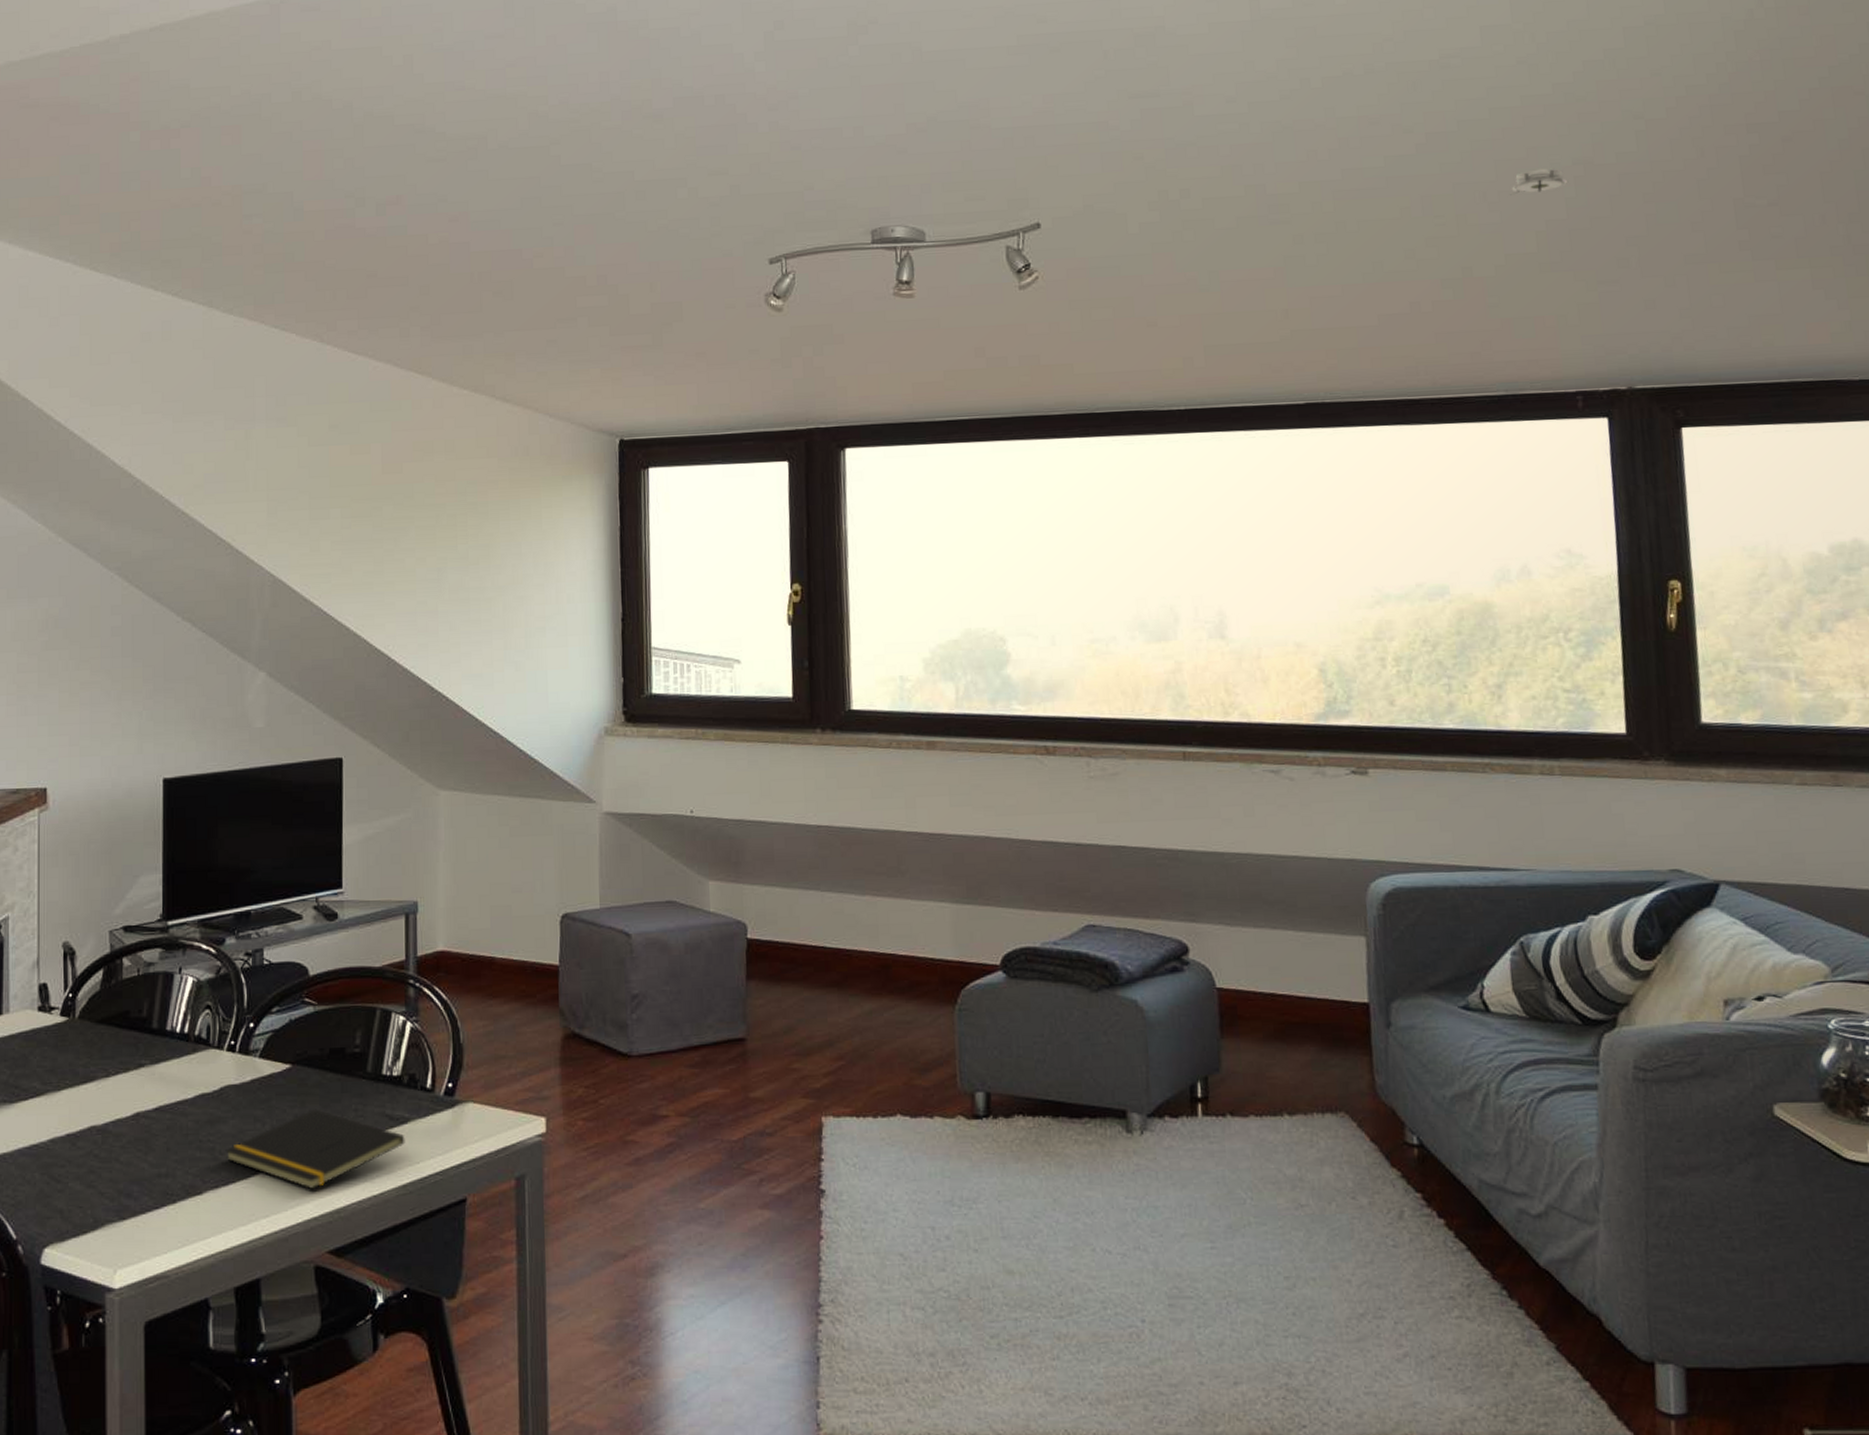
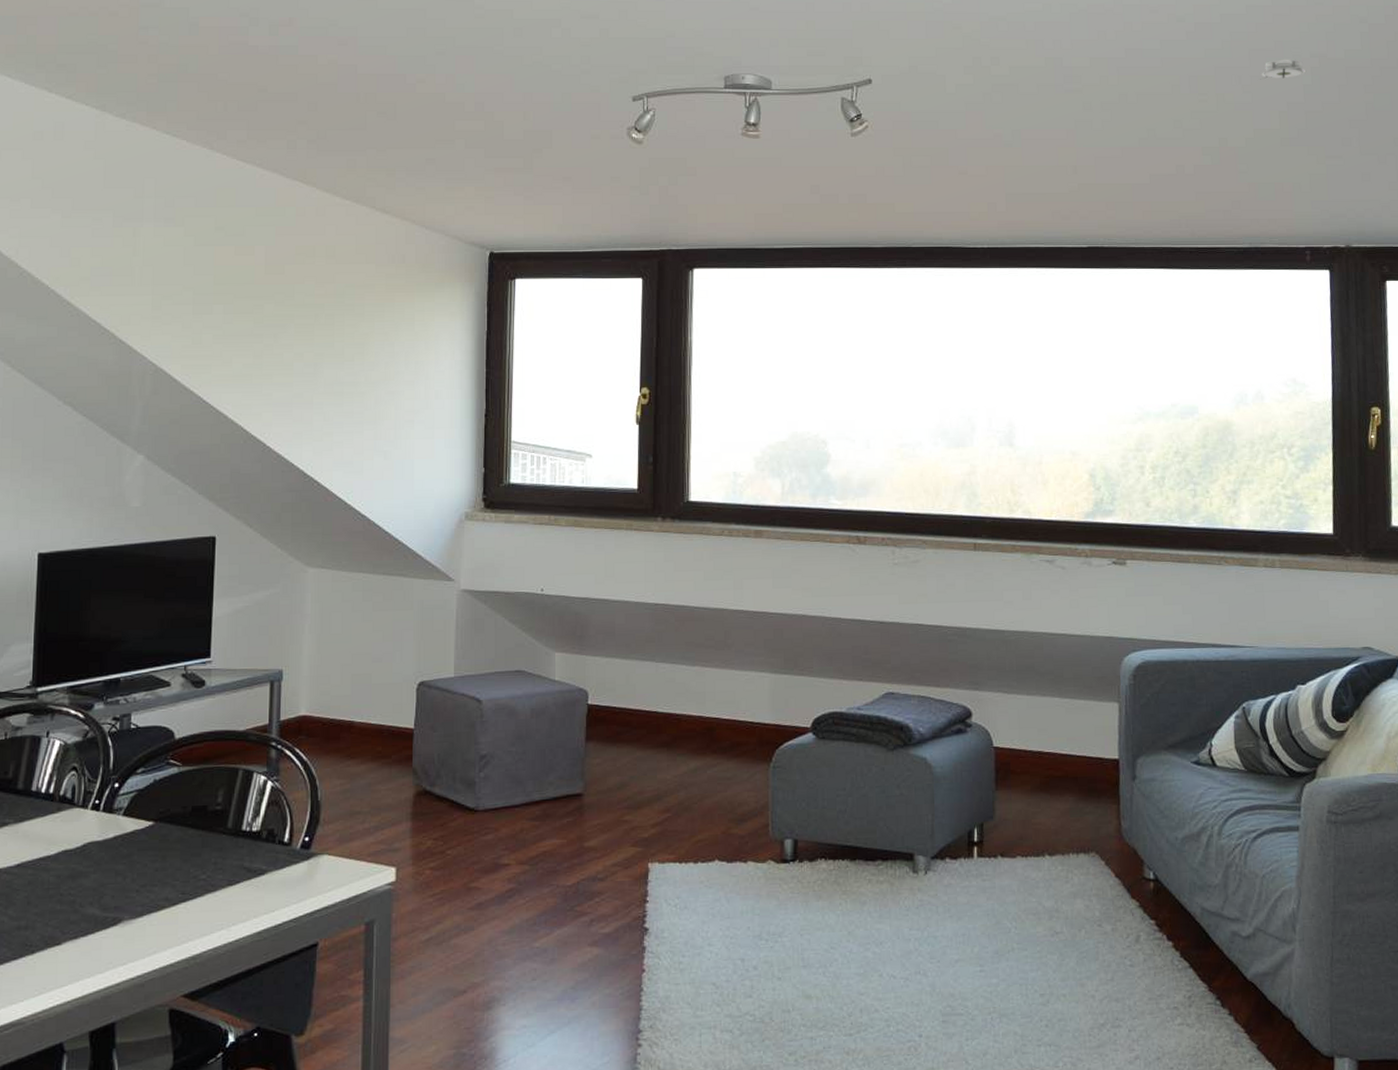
notepad: present [225,1109,405,1190] -> none [86,862,262,939]

